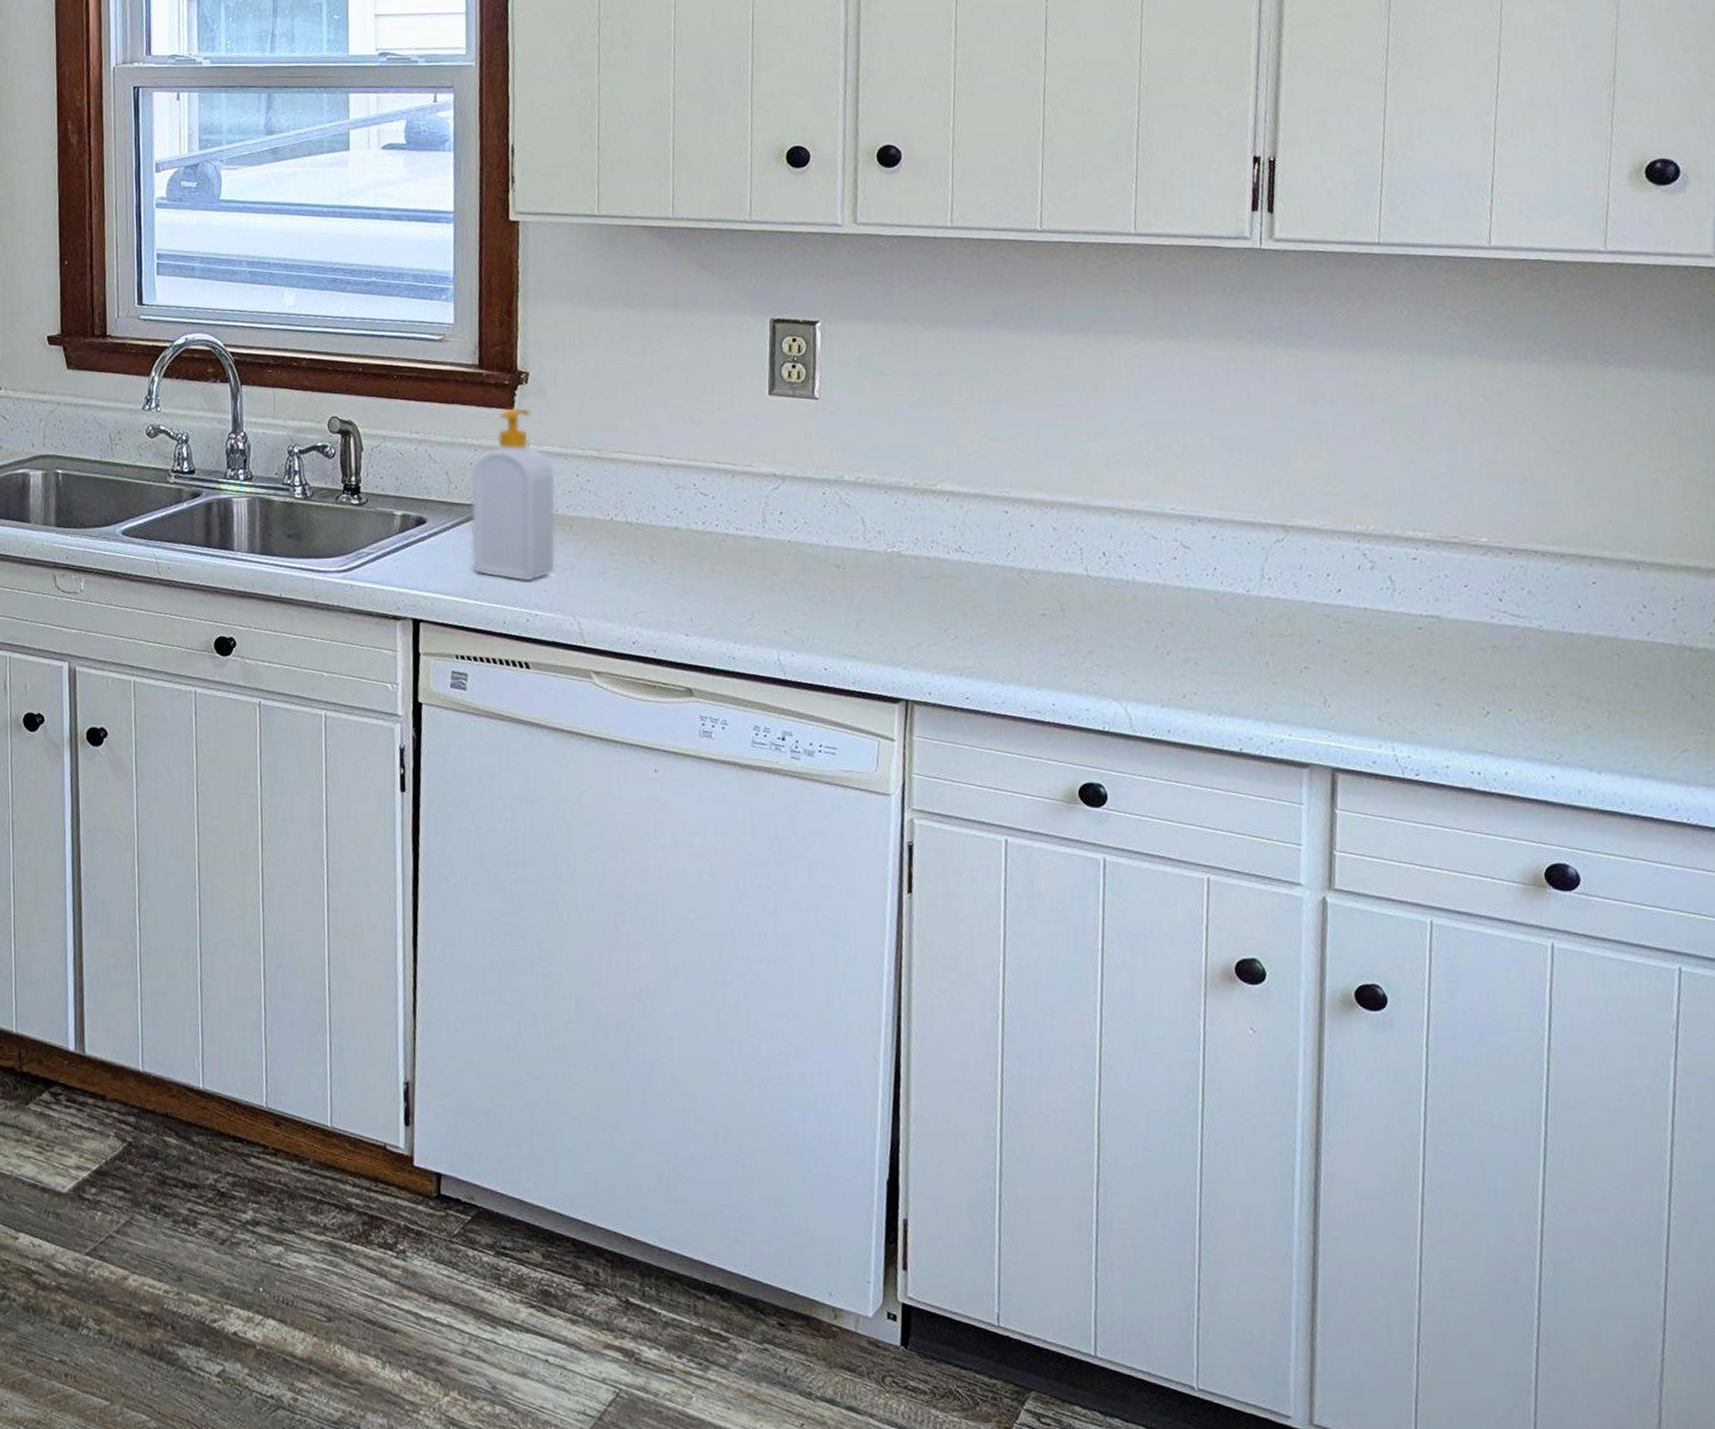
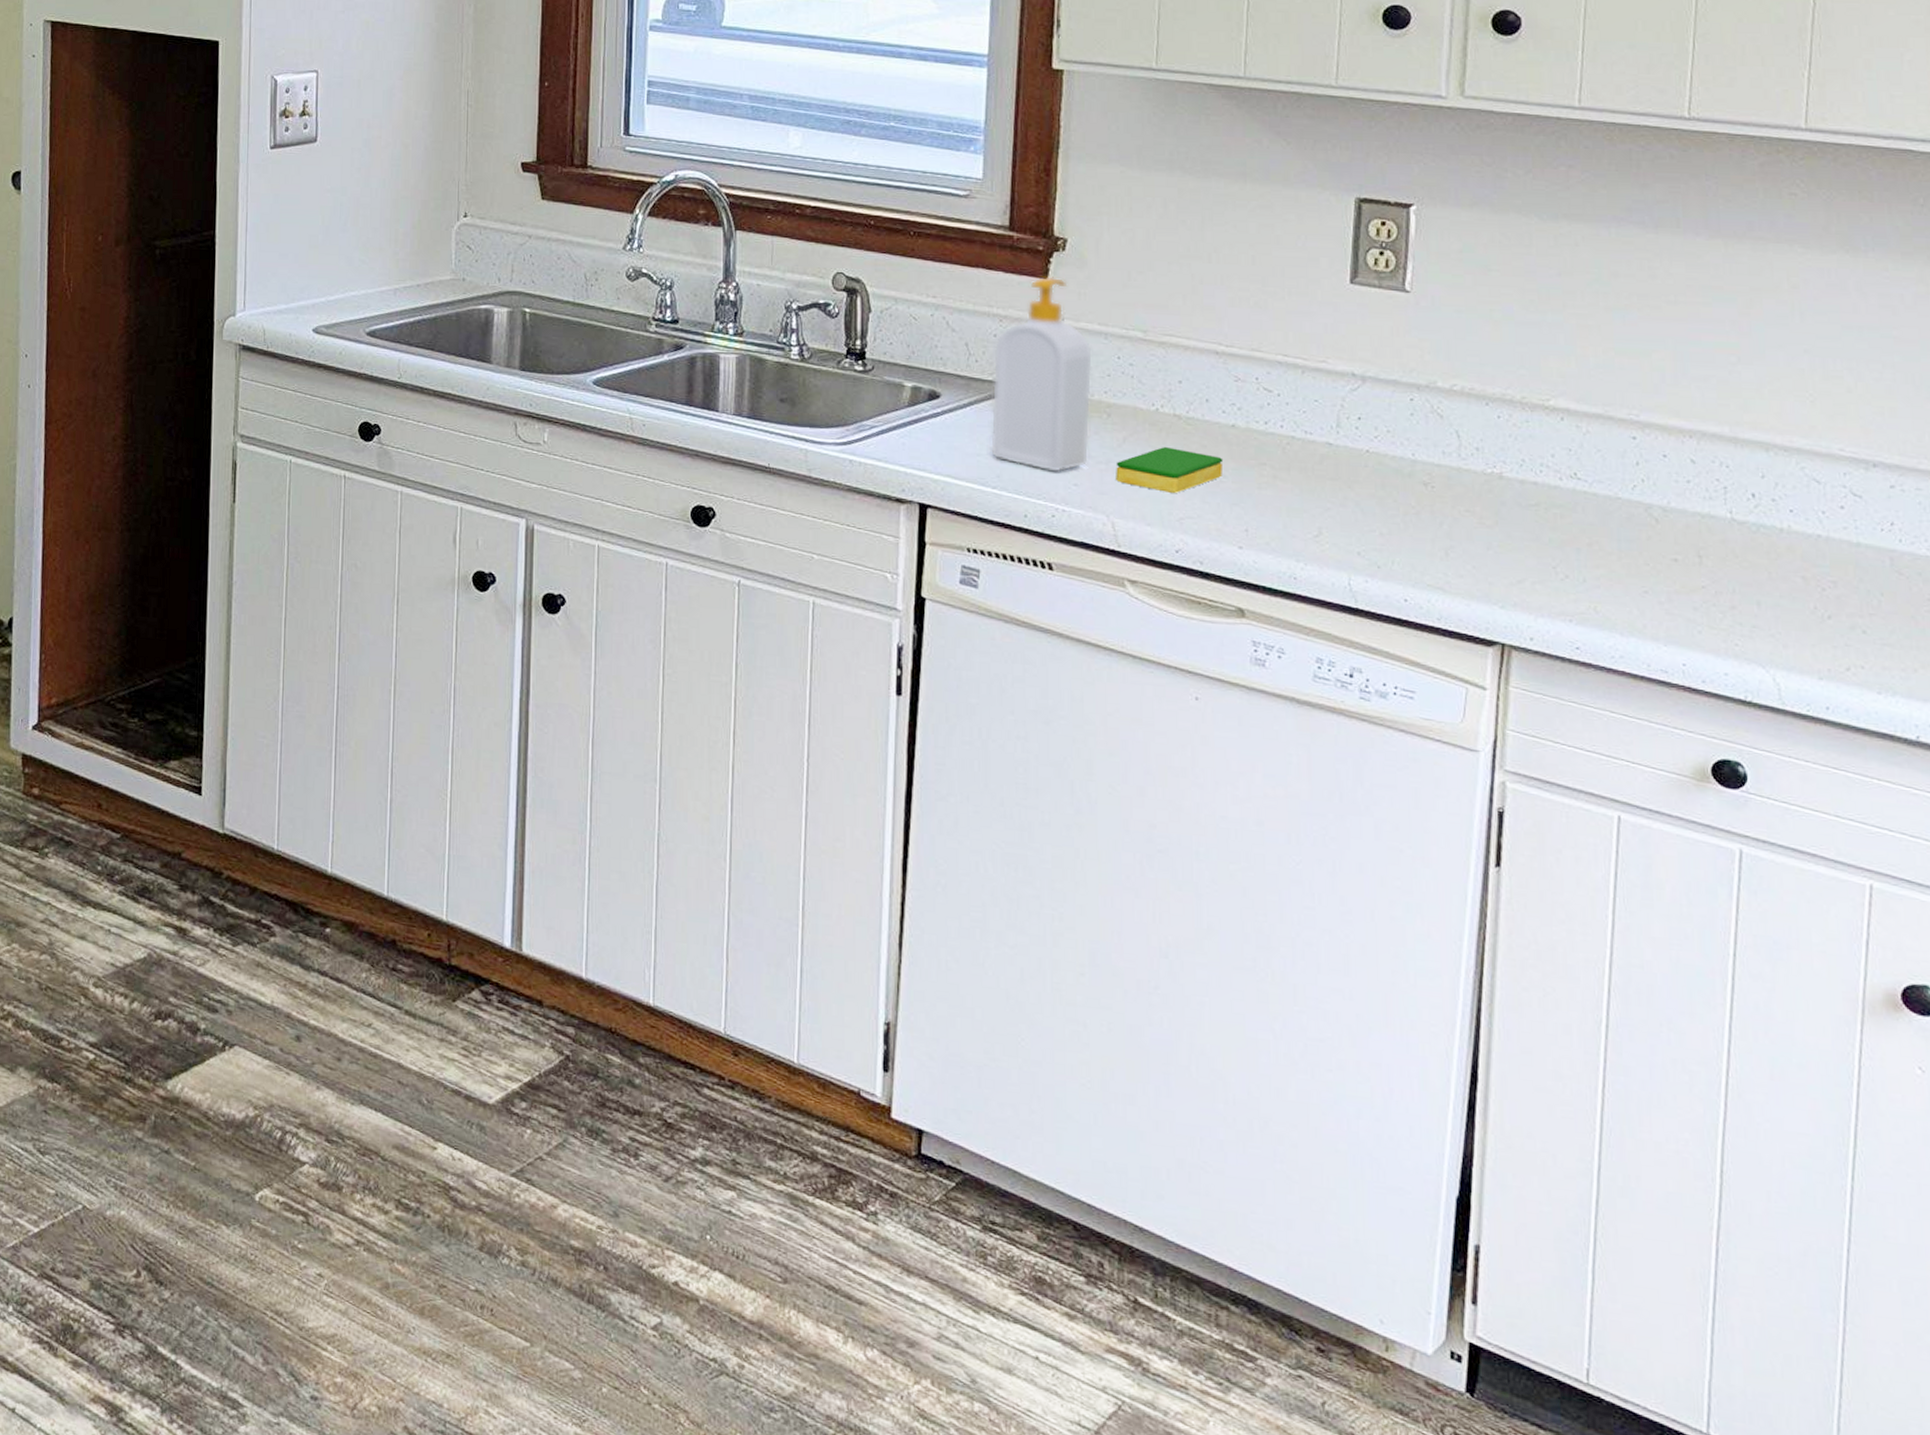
dish sponge: none [579,551,670,593] -> present [1116,447,1224,494]

